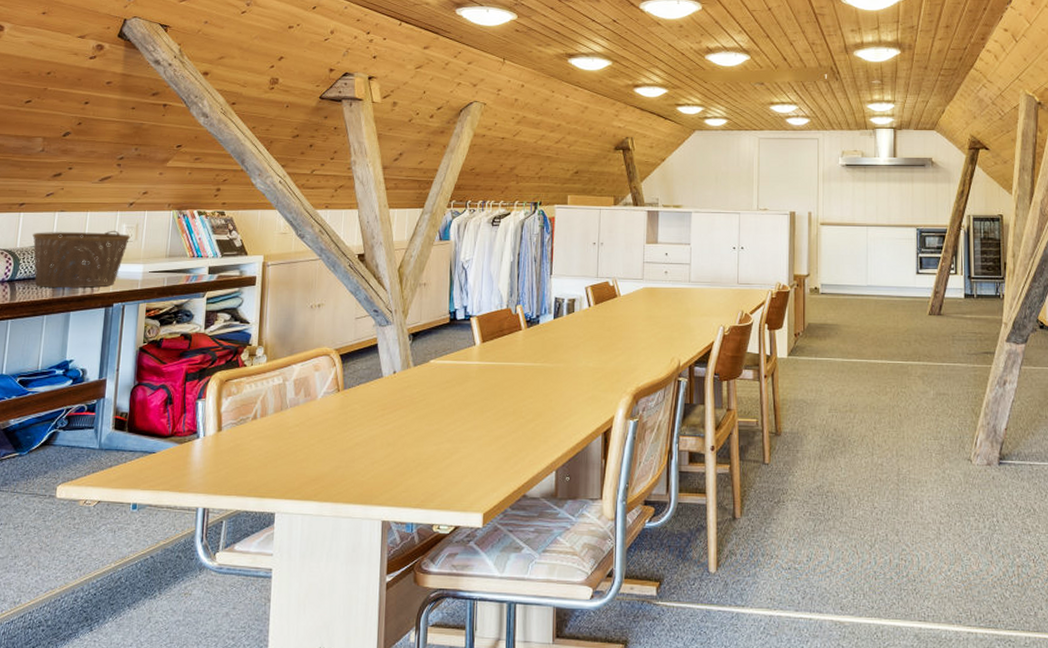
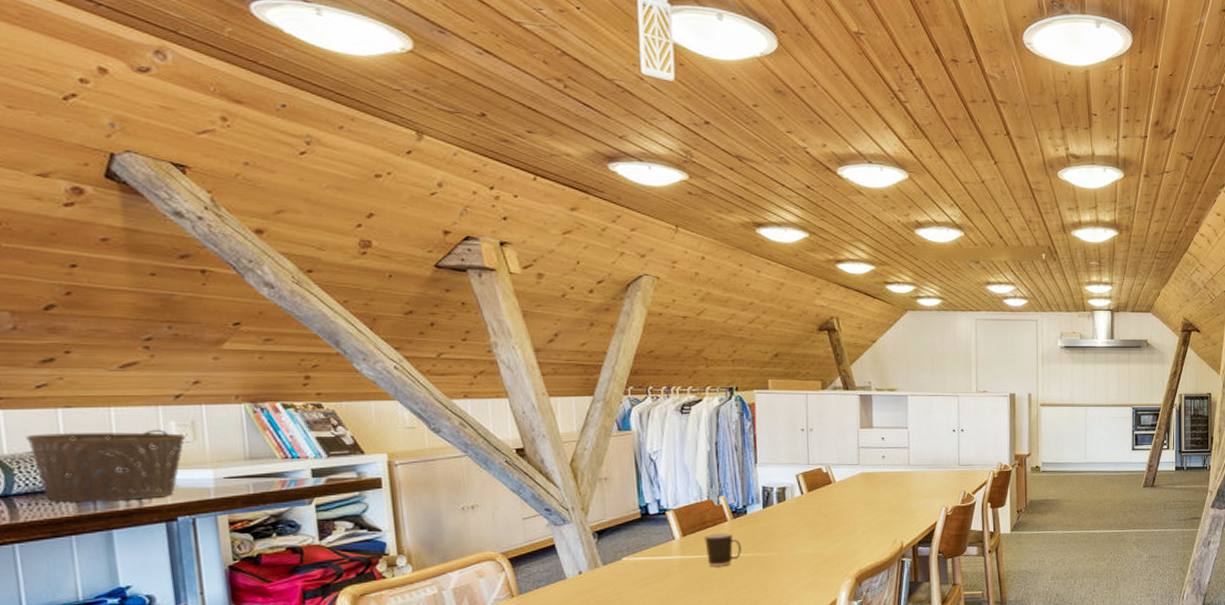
mug: none [500,342,532,374] -> present [704,533,742,567]

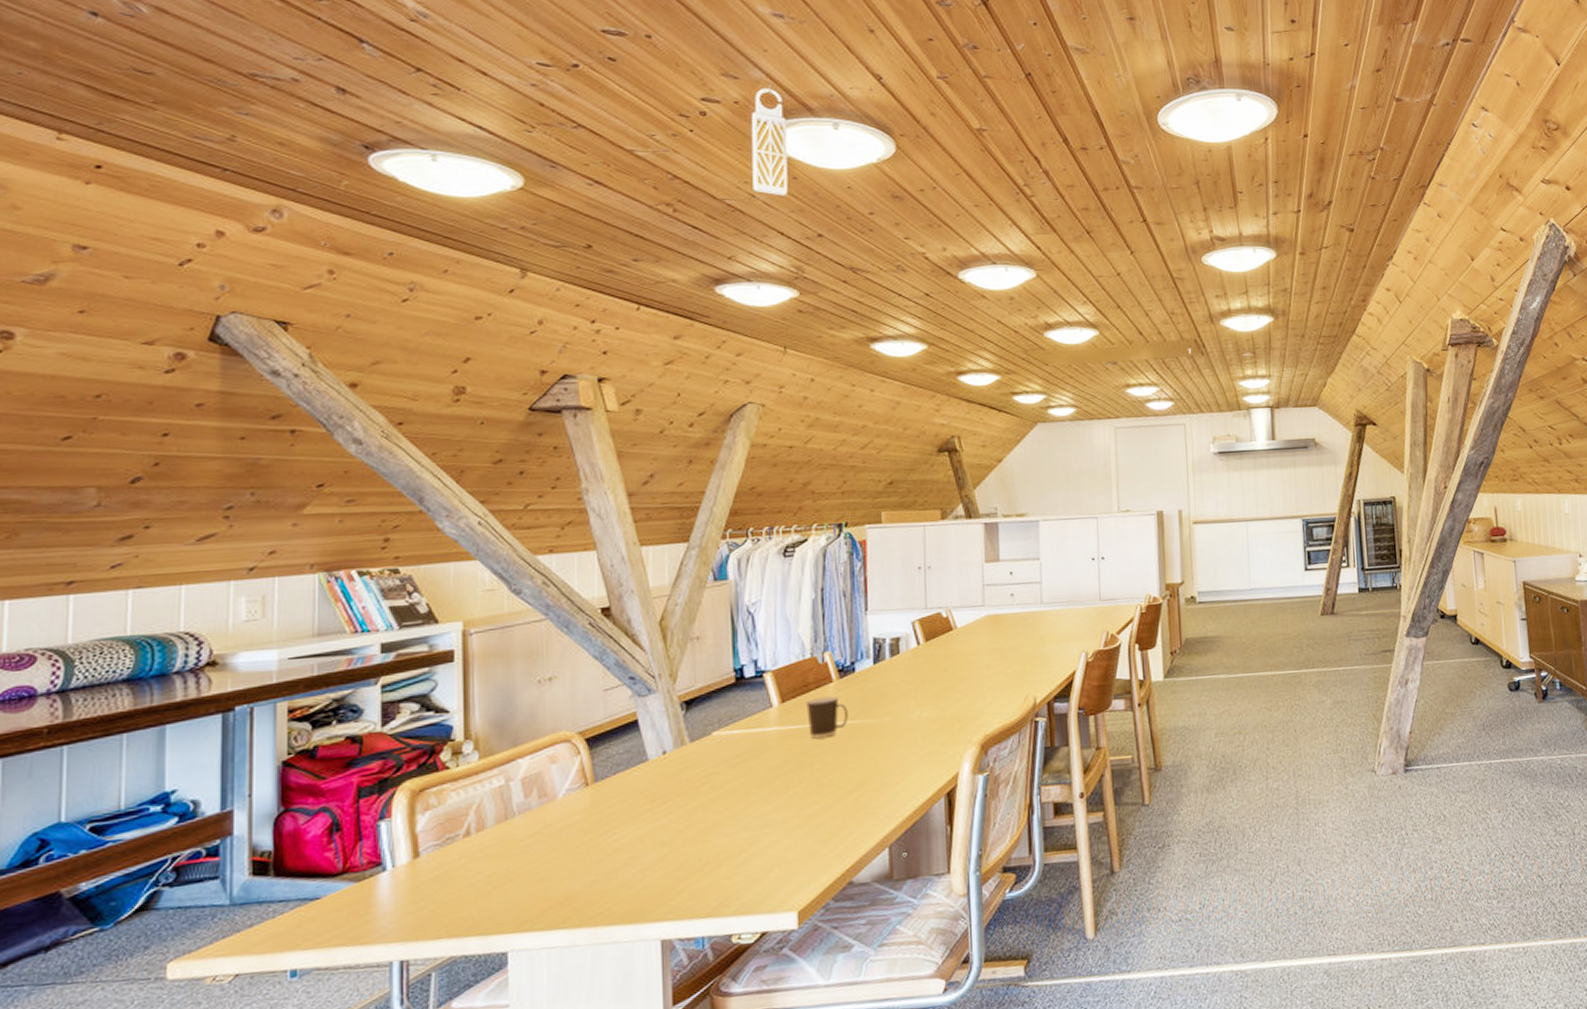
basket: present [26,429,186,502] -> none [93,607,255,695]

